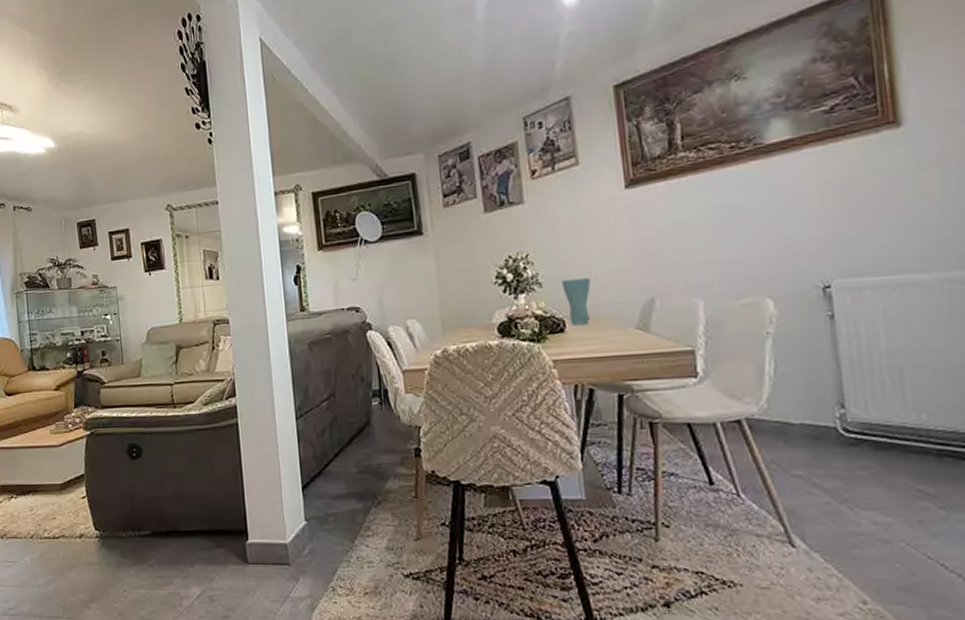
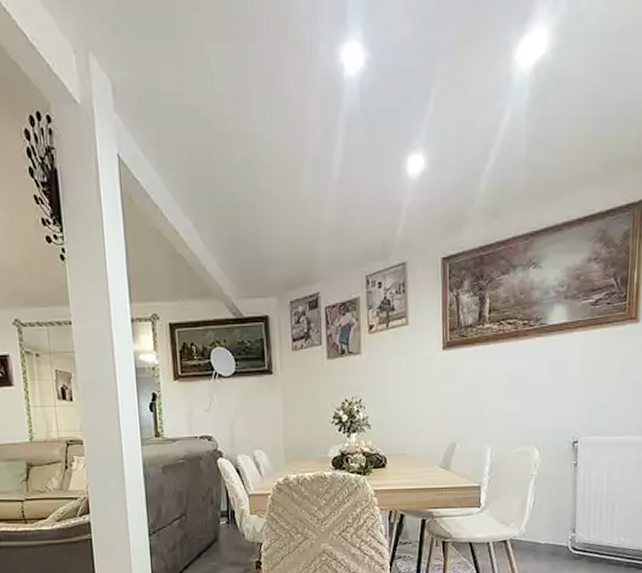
vase: present [562,278,591,326] -> none [387,423,410,463]

